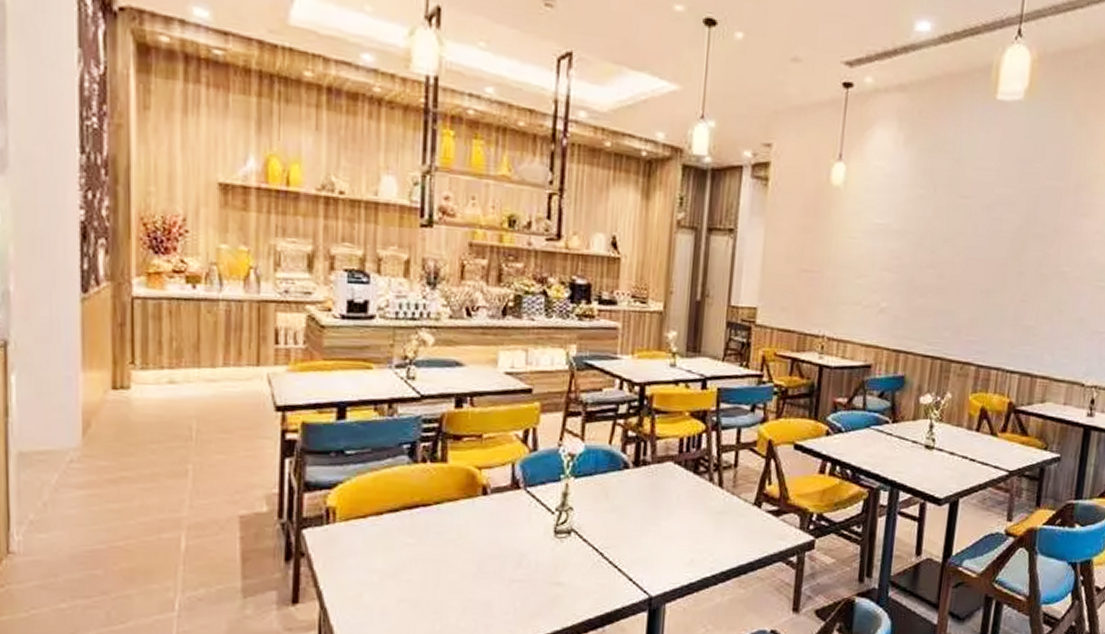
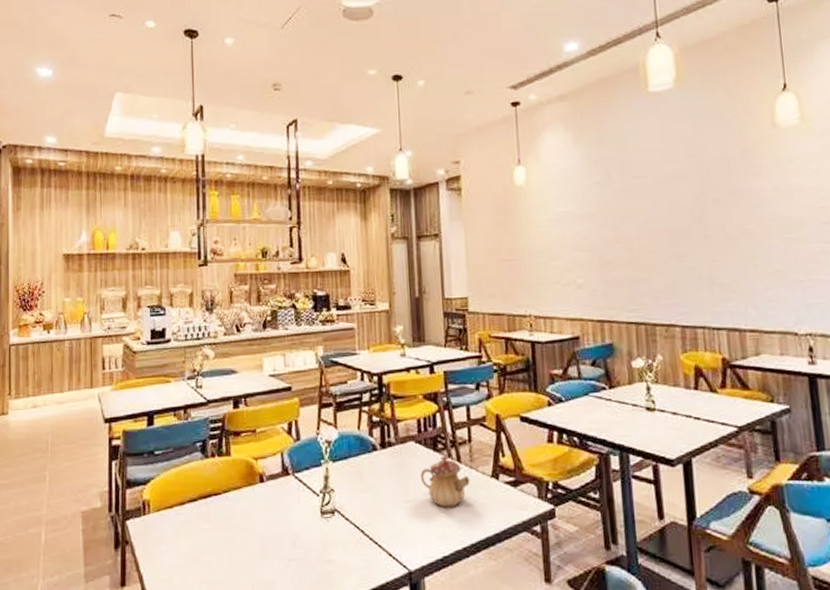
teapot: none [675,479,730,534] -> present [420,455,470,508]

